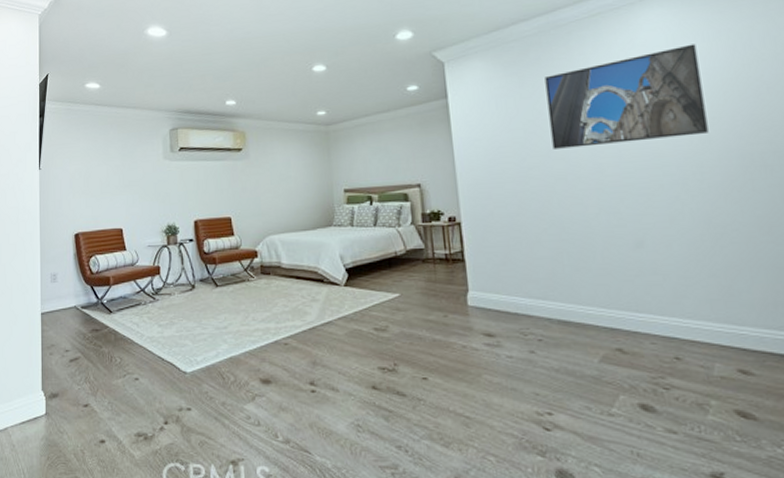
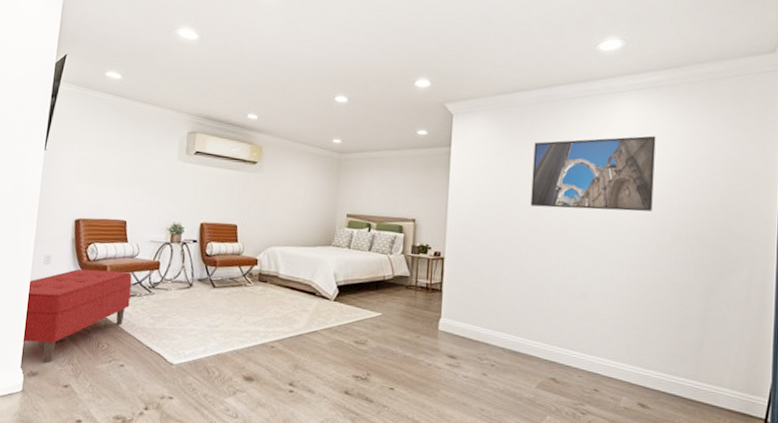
bench: none [39,281,136,384] -> present [21,268,132,364]

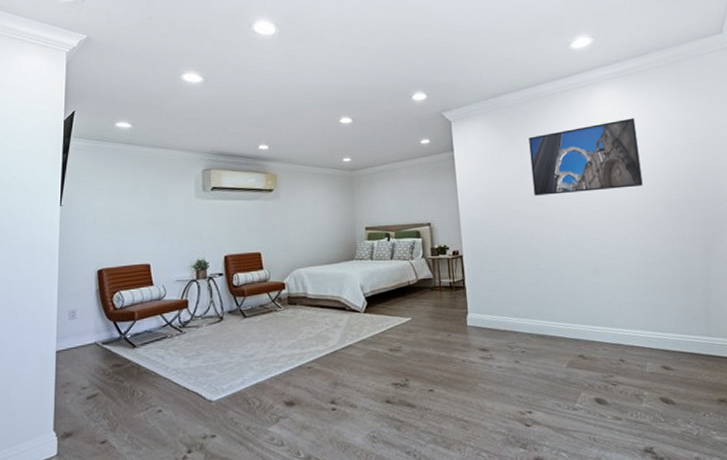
bench: present [21,268,132,364] -> none [52,315,162,422]

